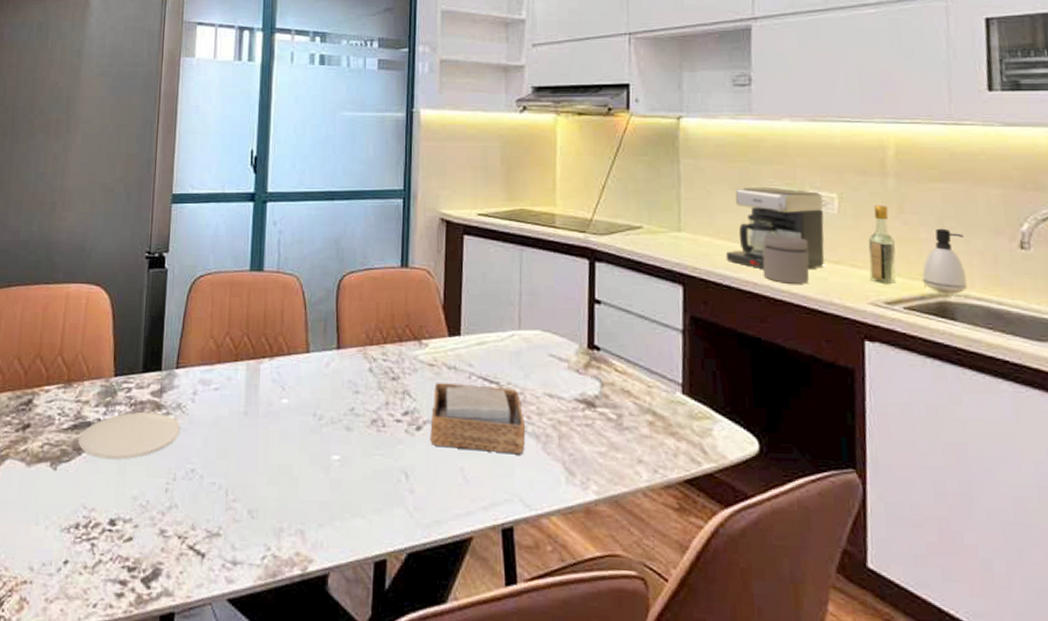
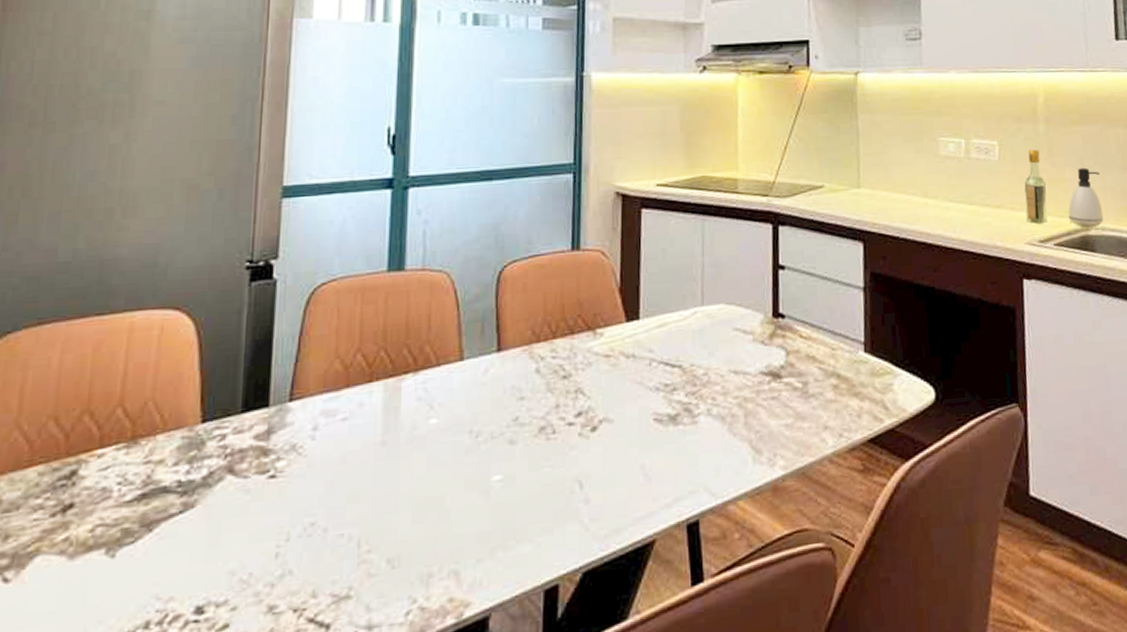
plate: present [78,411,181,460] -> none [148,460,296,531]
napkin holder: present [430,383,525,455] -> none [607,370,710,446]
coffee maker: present [725,187,825,269] -> none [901,138,988,219]
jar: present [762,235,809,284] -> none [934,184,975,232]

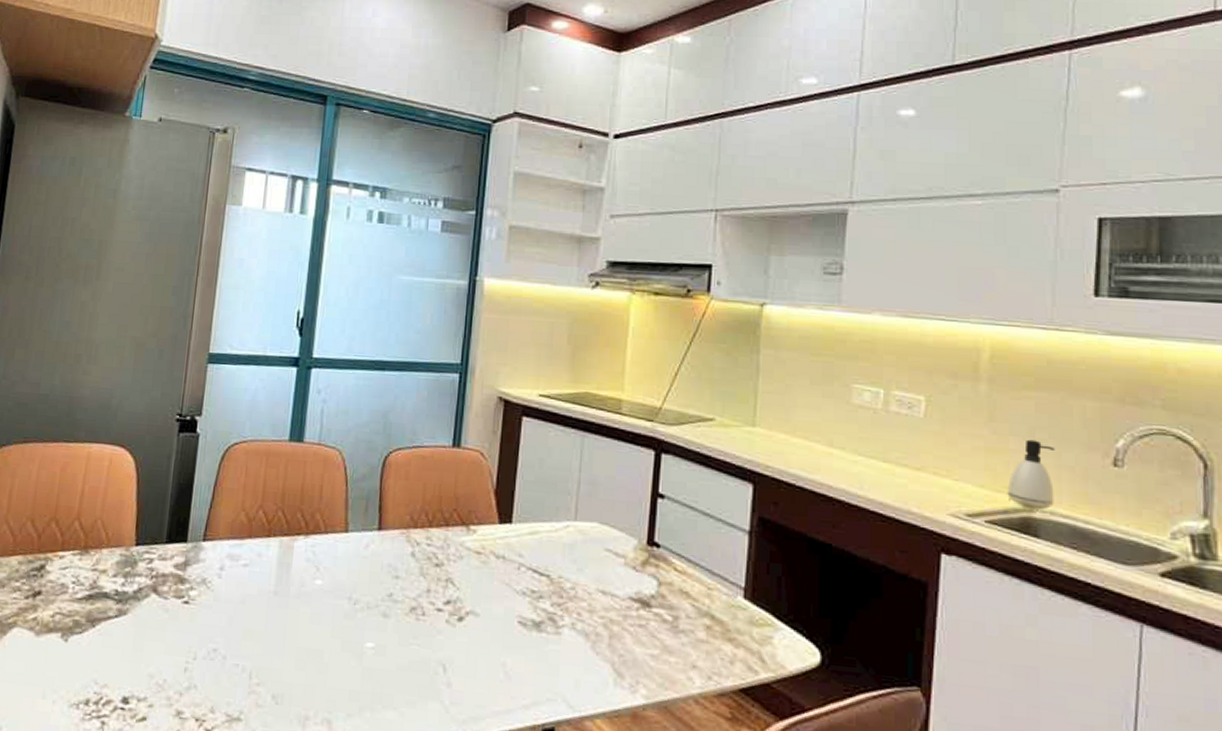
bottle: present [1024,149,1048,223] -> none [952,410,981,495]

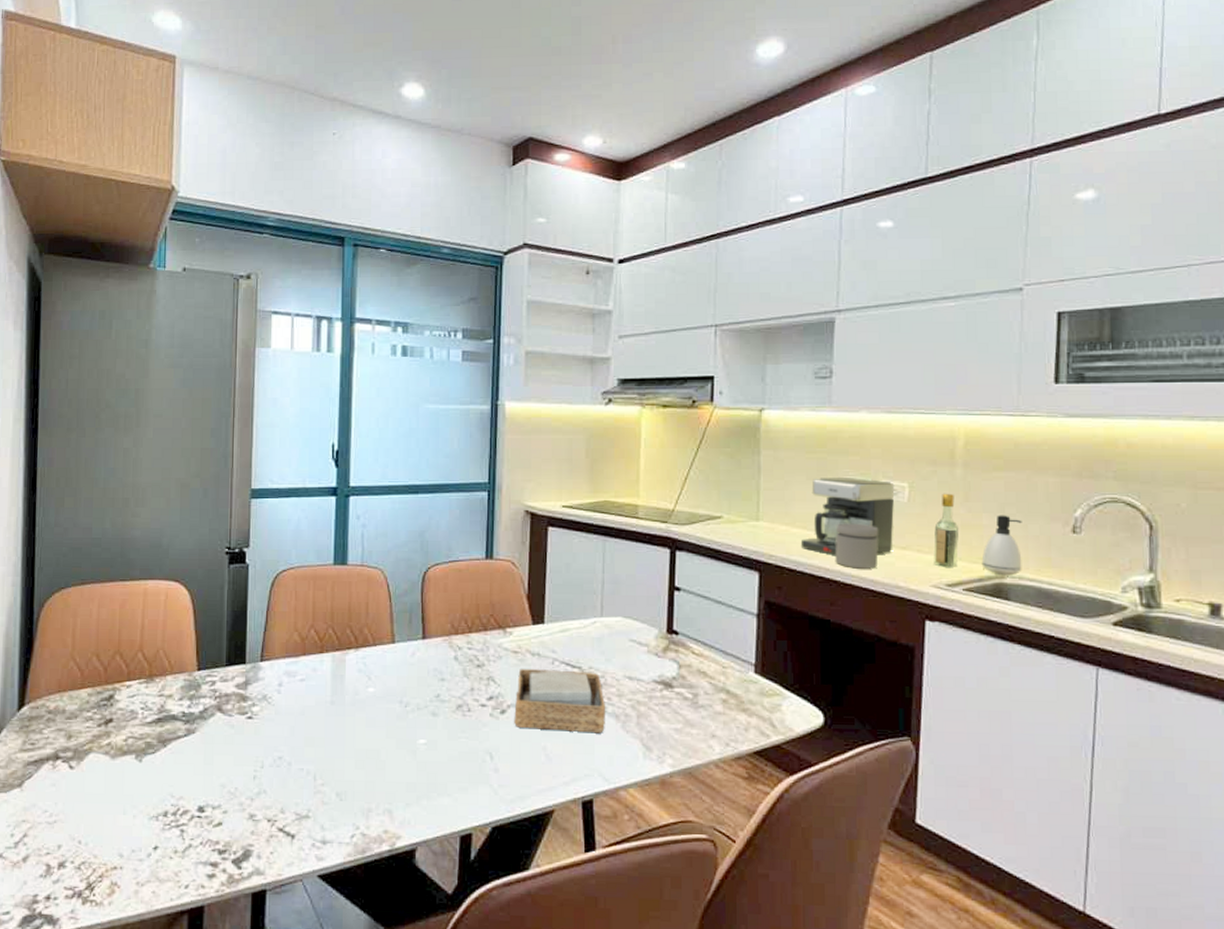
napkin holder: none [472,572,574,653] -> present [514,669,605,734]
coffee maker: none [801,383,910,475] -> present [800,478,895,555]
jar: none [839,435,889,490] -> present [835,523,878,569]
bottle: none [952,410,981,495] -> present [933,493,959,567]

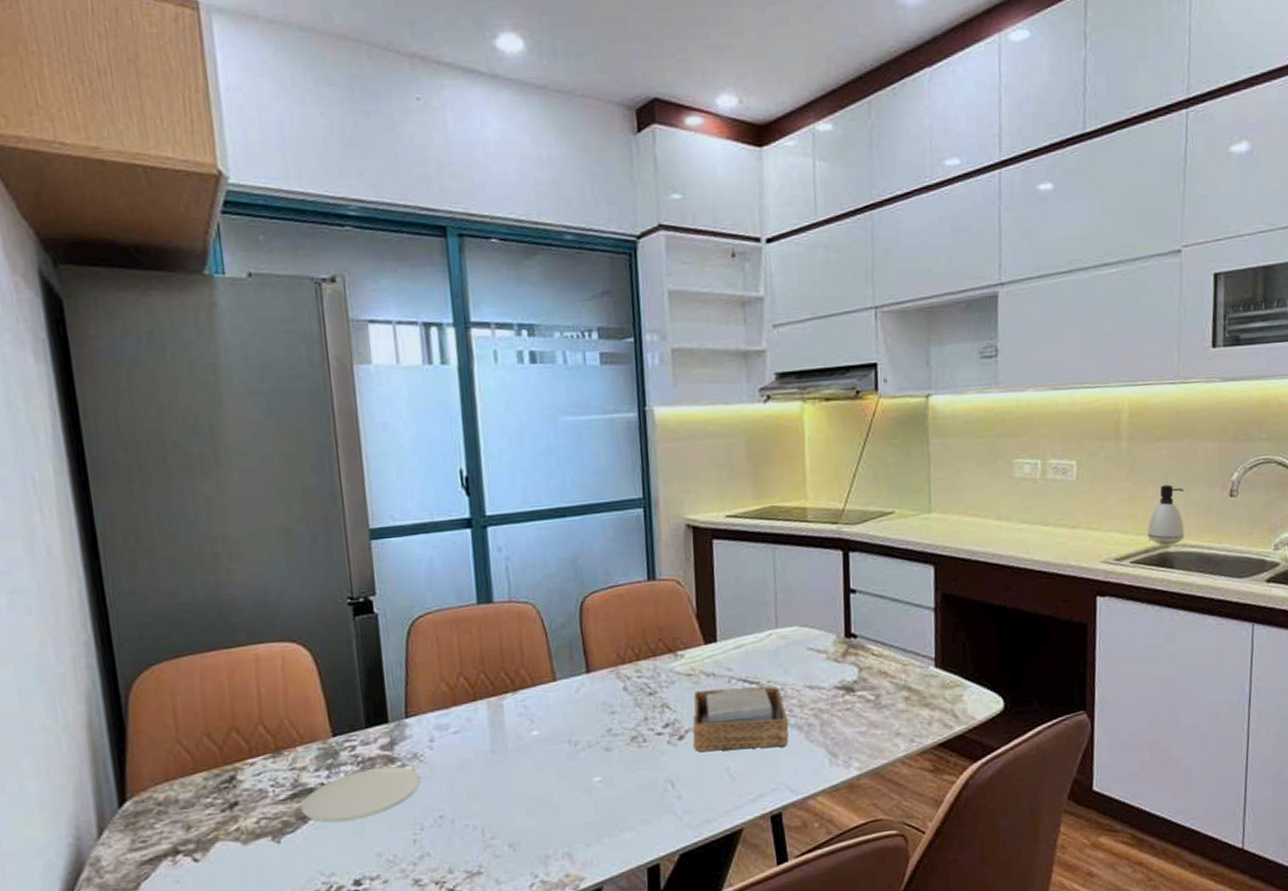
plate: none [163,703,267,750] -> present [301,766,421,823]
coffee maker: present [800,478,895,555] -> none [973,459,1064,541]
jar: present [835,523,878,569] -> none [1008,506,1050,552]
bottle: present [933,493,959,567] -> none [1102,467,1126,542]

